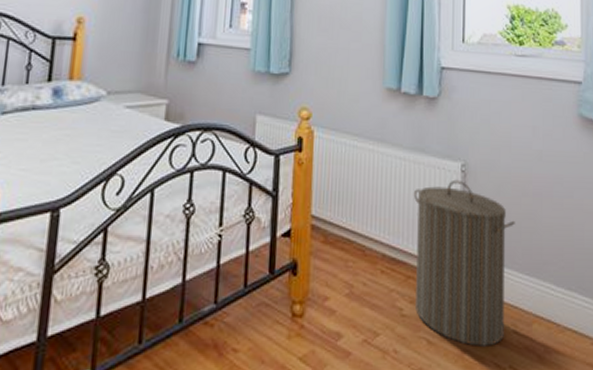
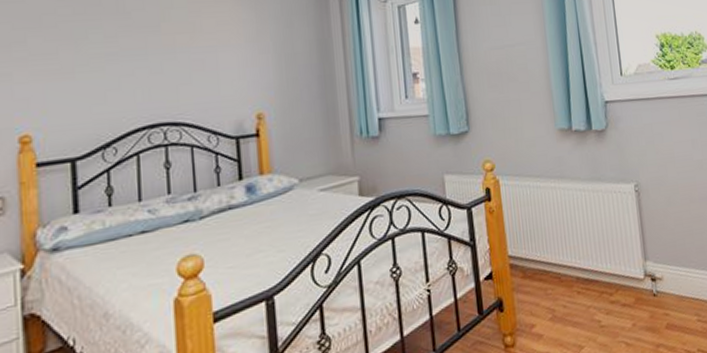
laundry hamper: present [413,179,515,348] -> none [596,199,690,340]

